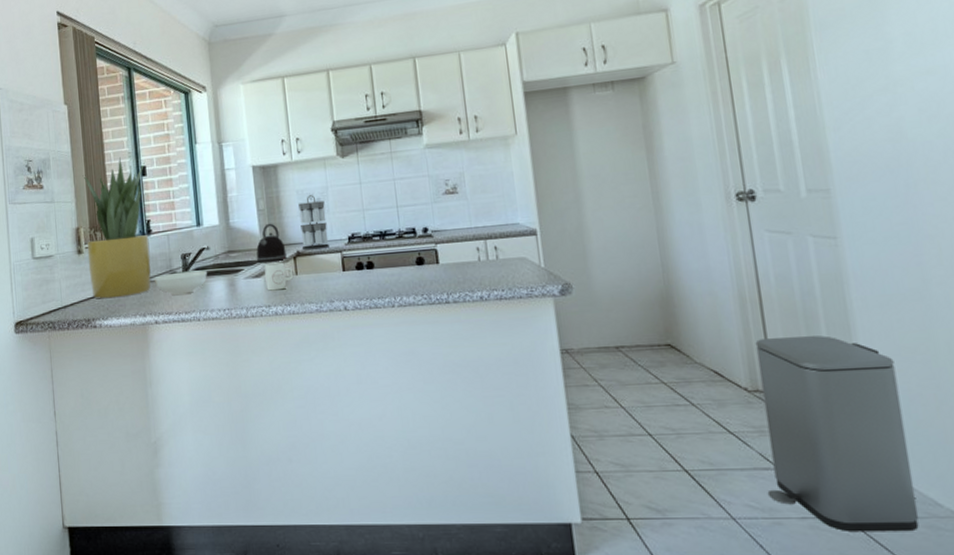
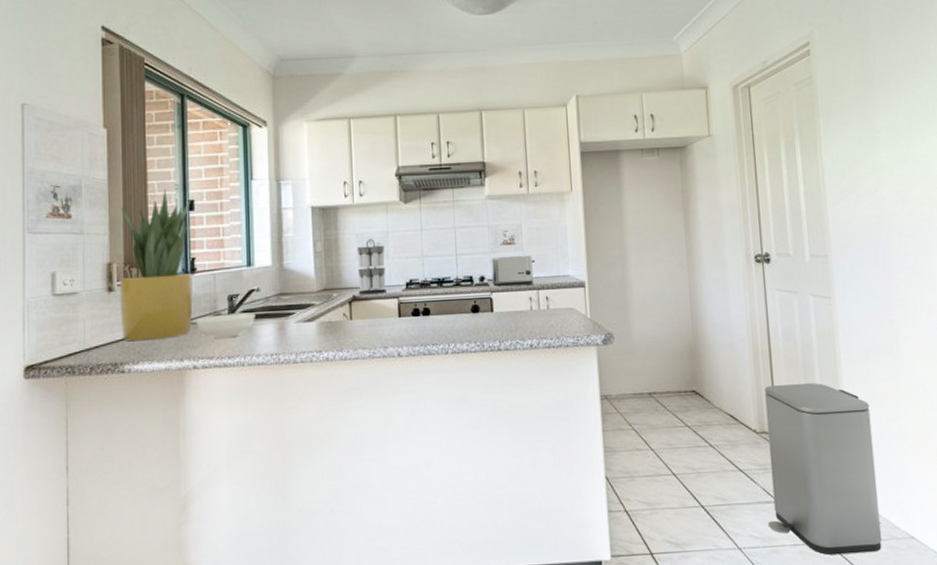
kettle: present [256,223,287,264] -> none [309,266,342,307]
mug: present [264,262,294,291] -> none [317,306,348,336]
toaster: none [433,203,481,238] -> present [491,255,535,287]

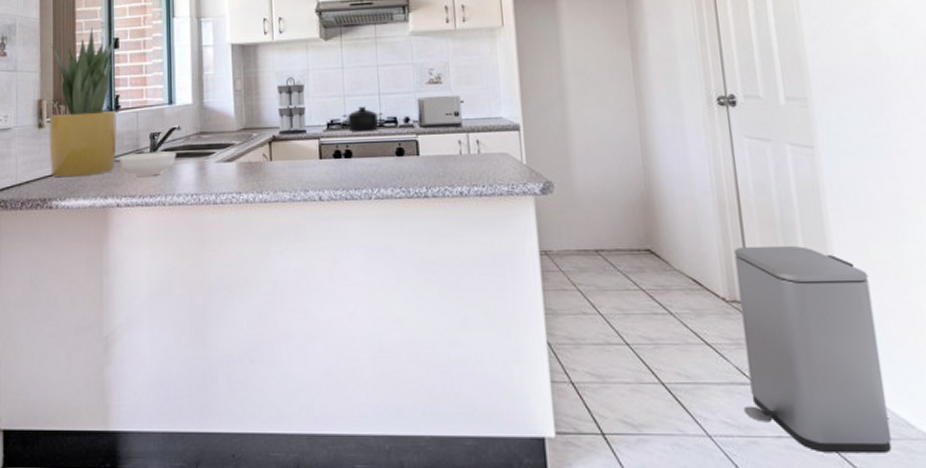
saucepan: none [421,266,459,291] -> present [342,106,383,132]

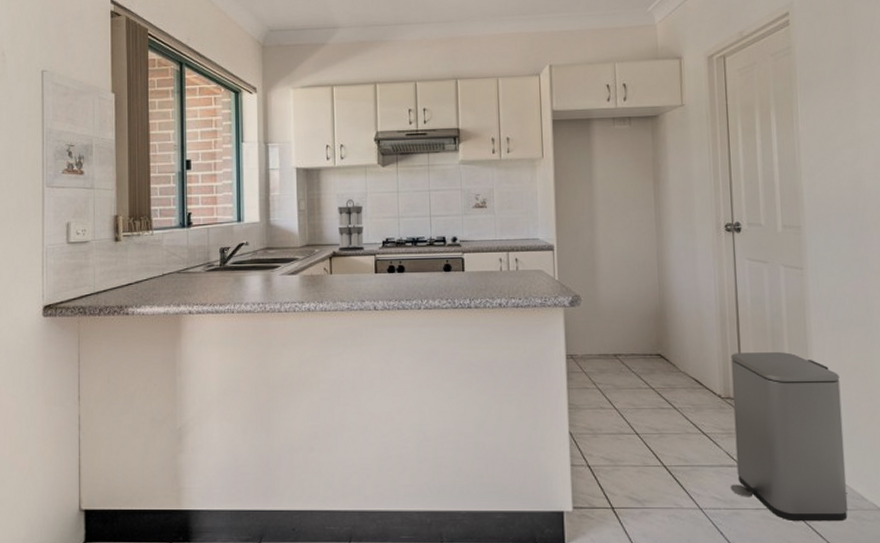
planter: present [49,26,119,178] -> none [125,149,191,287]
bowl: present [118,151,177,178] -> none [190,264,245,288]
saucepan: present [342,106,383,132] -> none [396,227,433,250]
toaster: present [416,95,464,129] -> none [463,218,505,248]

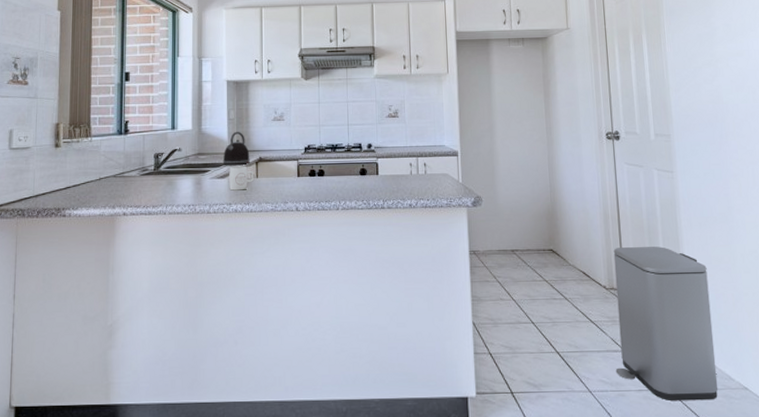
kettle: none [293,223,323,261] -> present [222,131,250,166]
mug: none [300,261,328,288] -> present [228,166,255,191]
spice rack: present [338,200,364,252] -> none [264,109,288,157]

